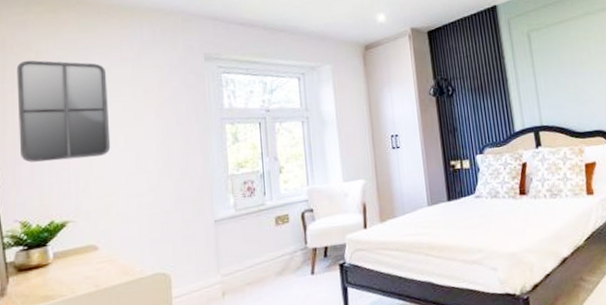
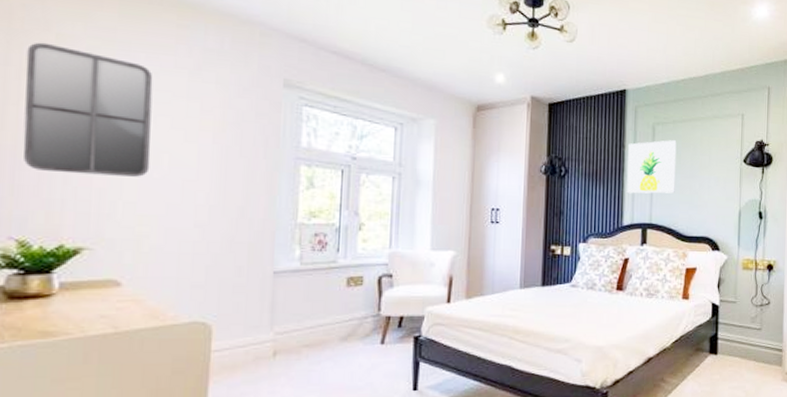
wall art: none [507,43,560,101] -> present [627,140,677,194]

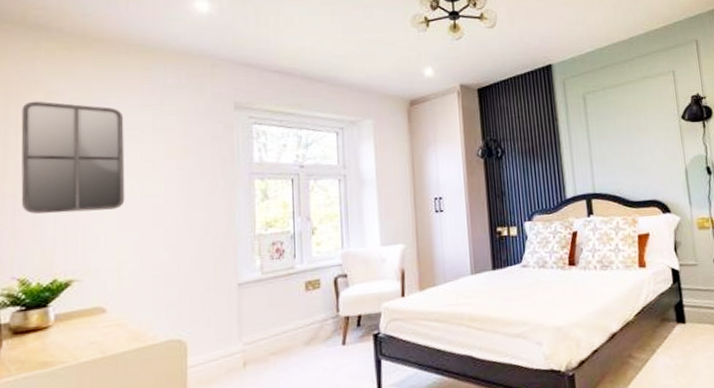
wall art: present [627,140,677,194] -> none [561,107,615,166]

